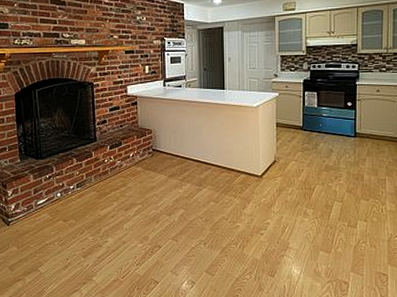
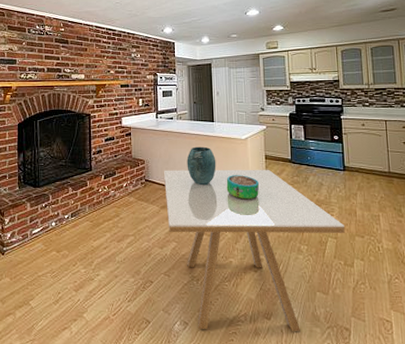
dining table: none [171,136,351,287] -> present [163,169,345,331]
vase: none [195,115,226,154] -> present [187,146,216,186]
decorative bowl: none [236,143,268,167] -> present [226,175,259,200]

